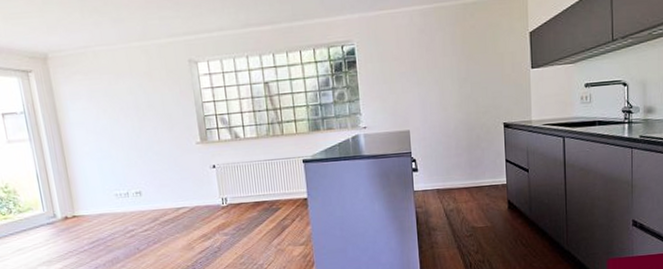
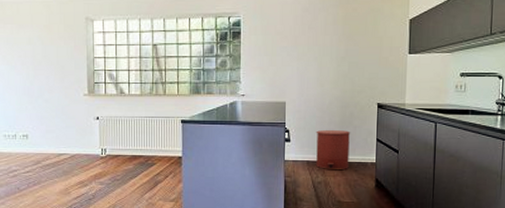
trash can: none [443,154,480,196] -> present [316,129,351,169]

